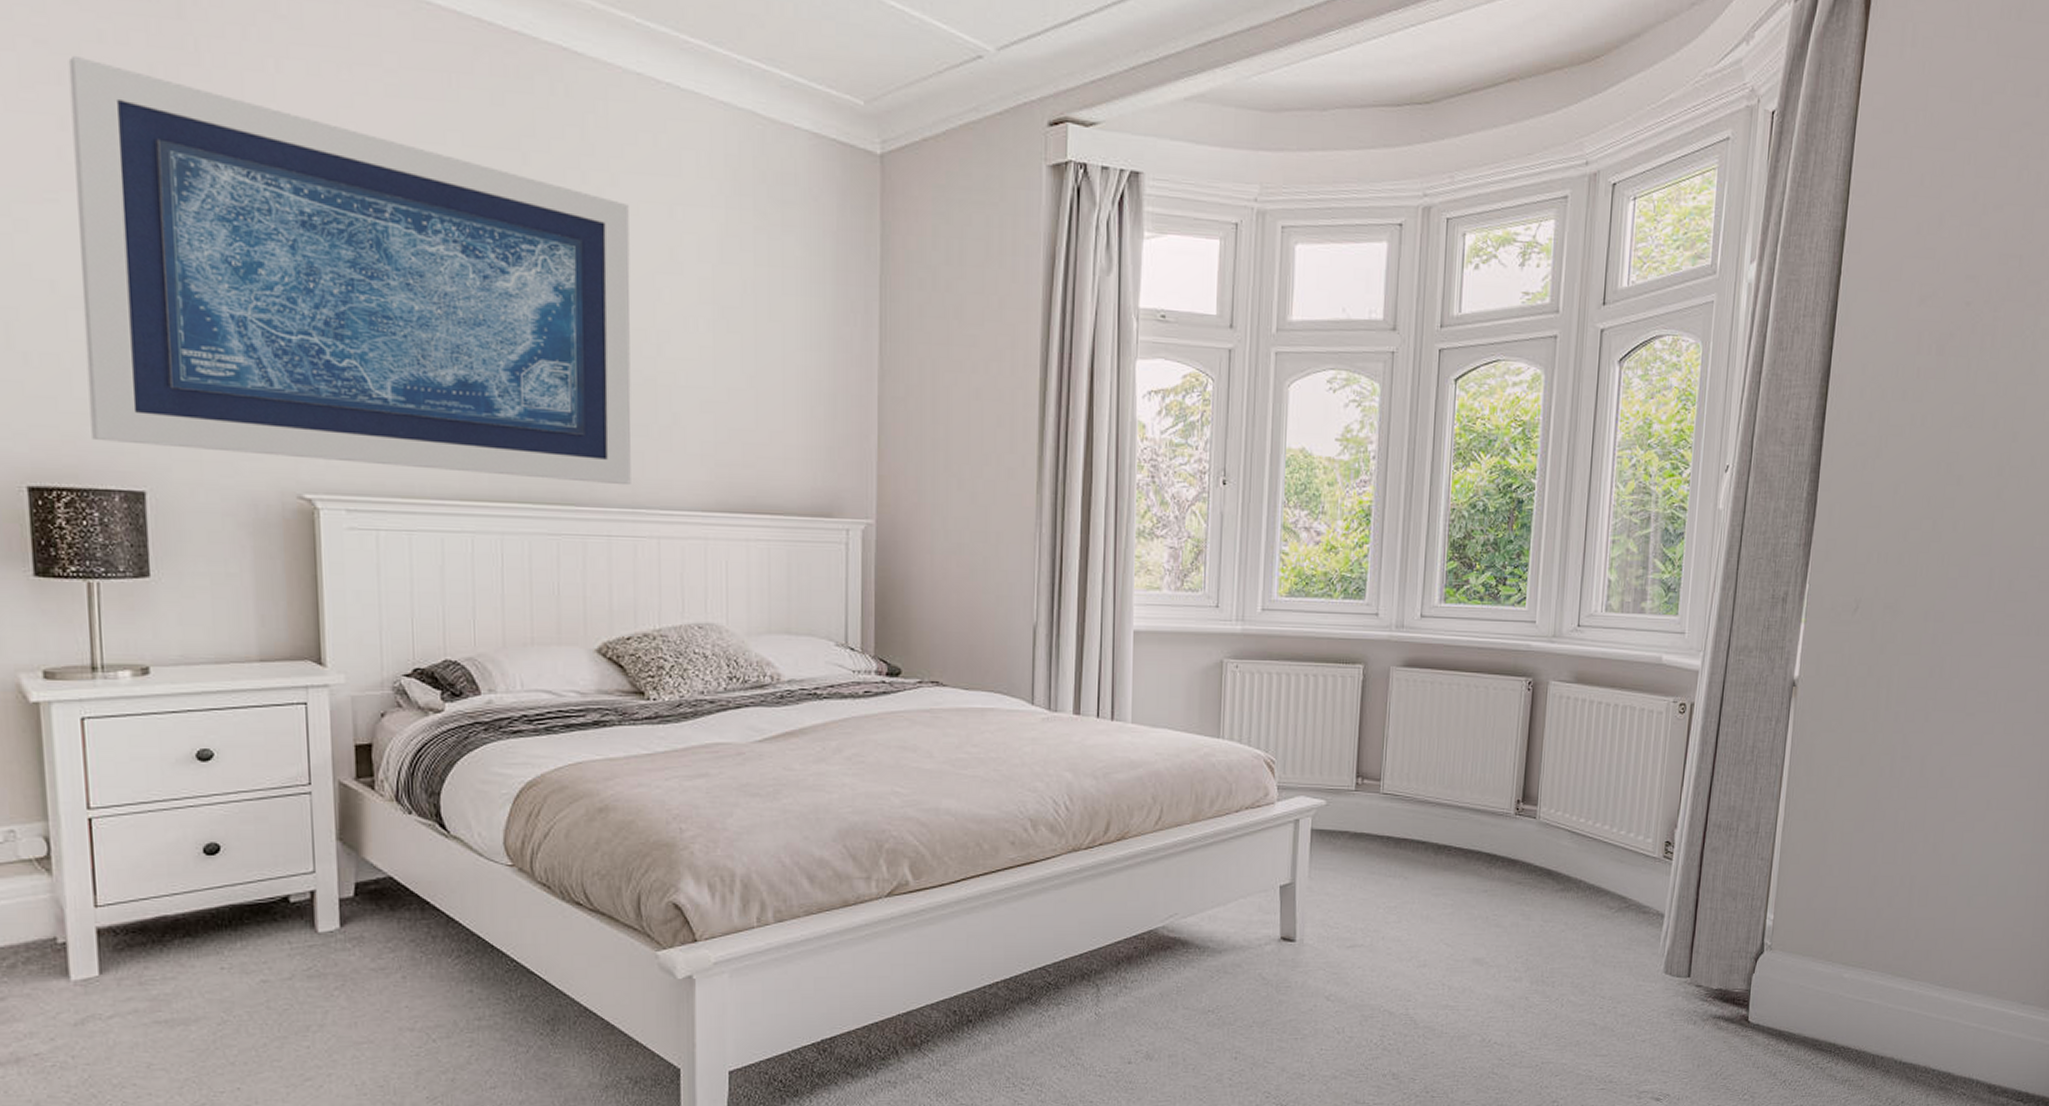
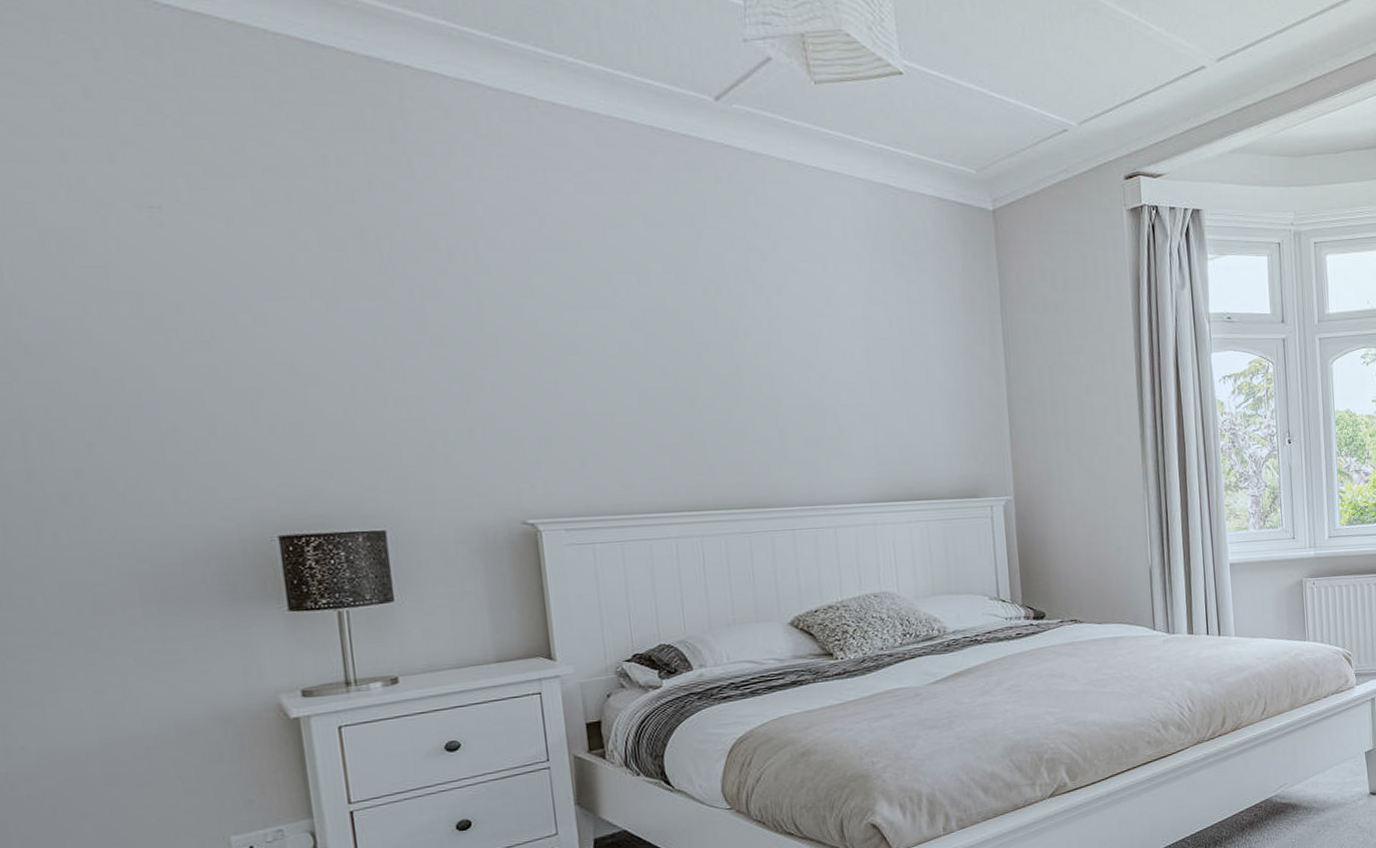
wall art: present [68,55,631,486] -> none [296,177,808,493]

